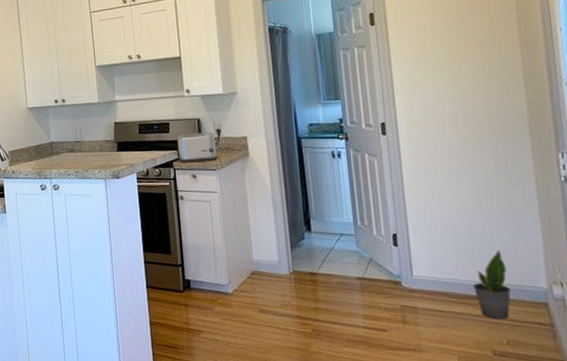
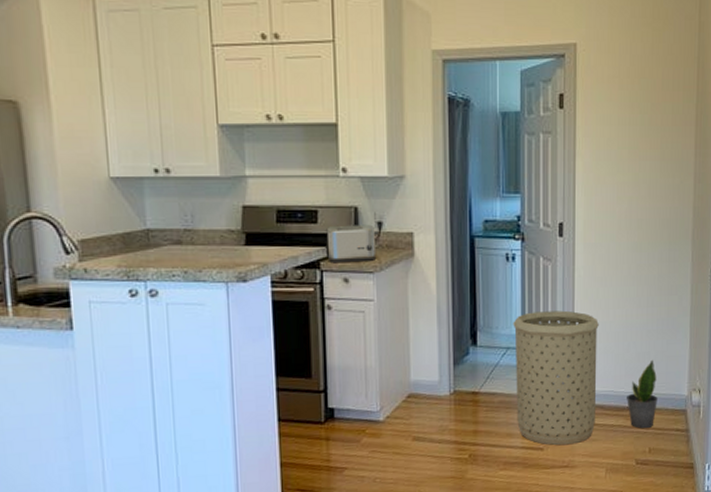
laundry basket: none [344,201,441,329] -> present [513,310,599,446]

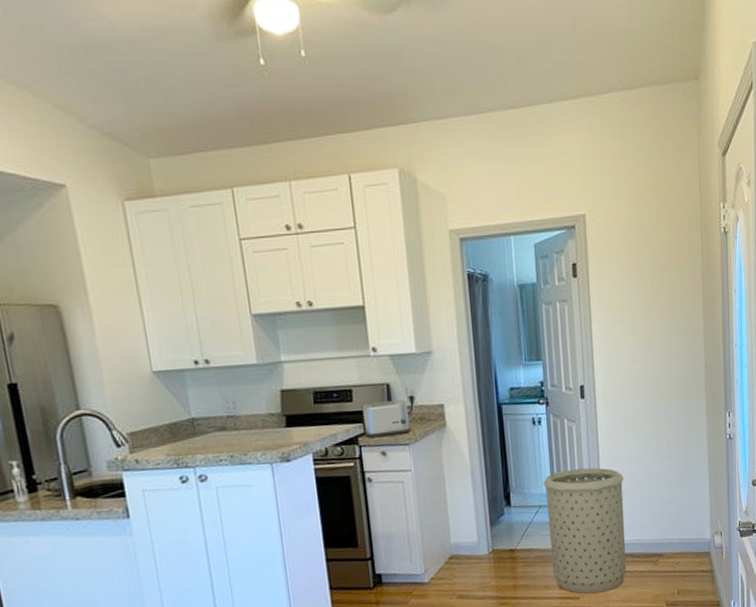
potted plant: present [627,359,658,428] -> none [654,507,683,572]

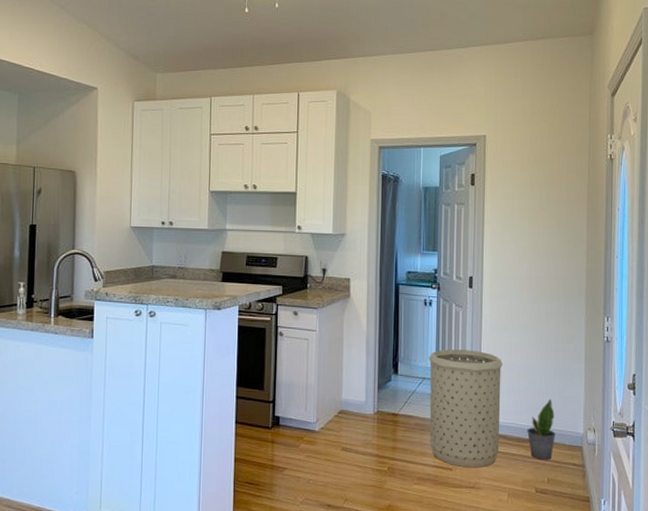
toaster: present [361,399,412,439] -> none [282,270,323,300]
potted plant: none [654,507,683,572] -> present [527,398,555,460]

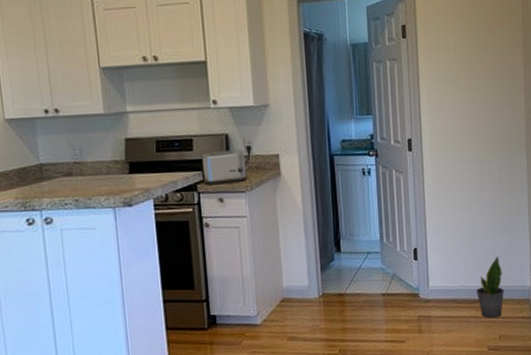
toaster: none [282,270,323,300] -> present [201,149,249,186]
laundry basket: present [428,349,503,468] -> none [371,216,450,338]

